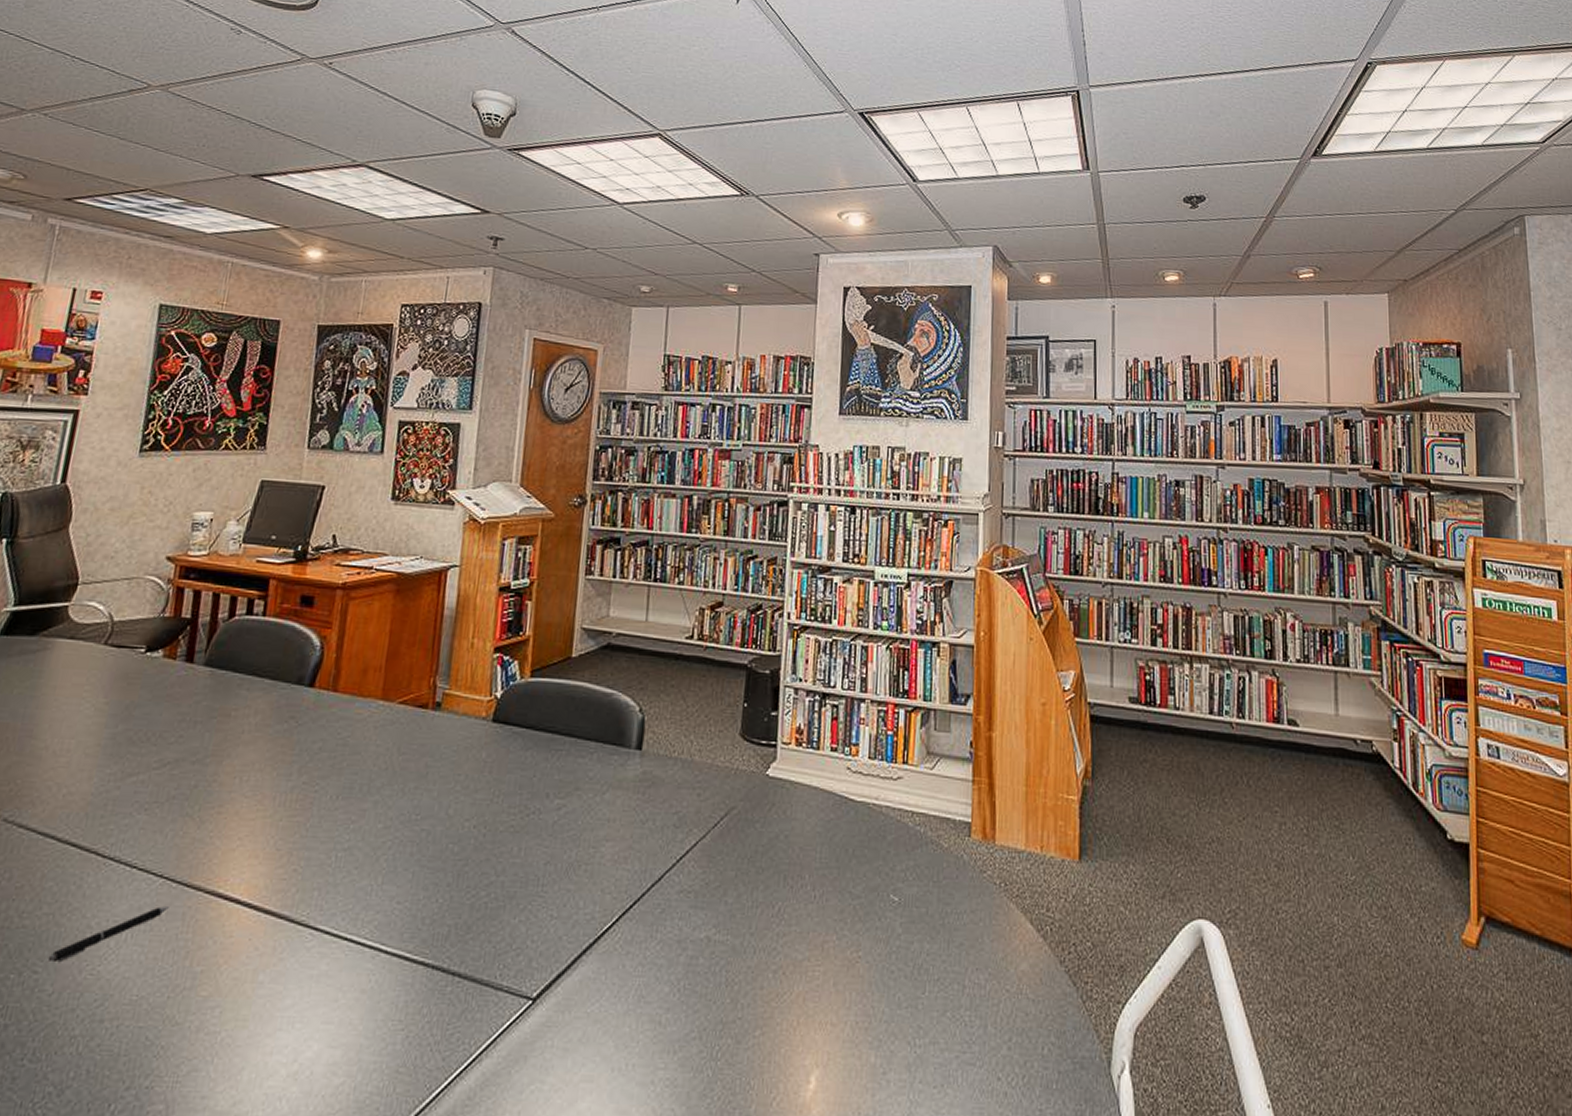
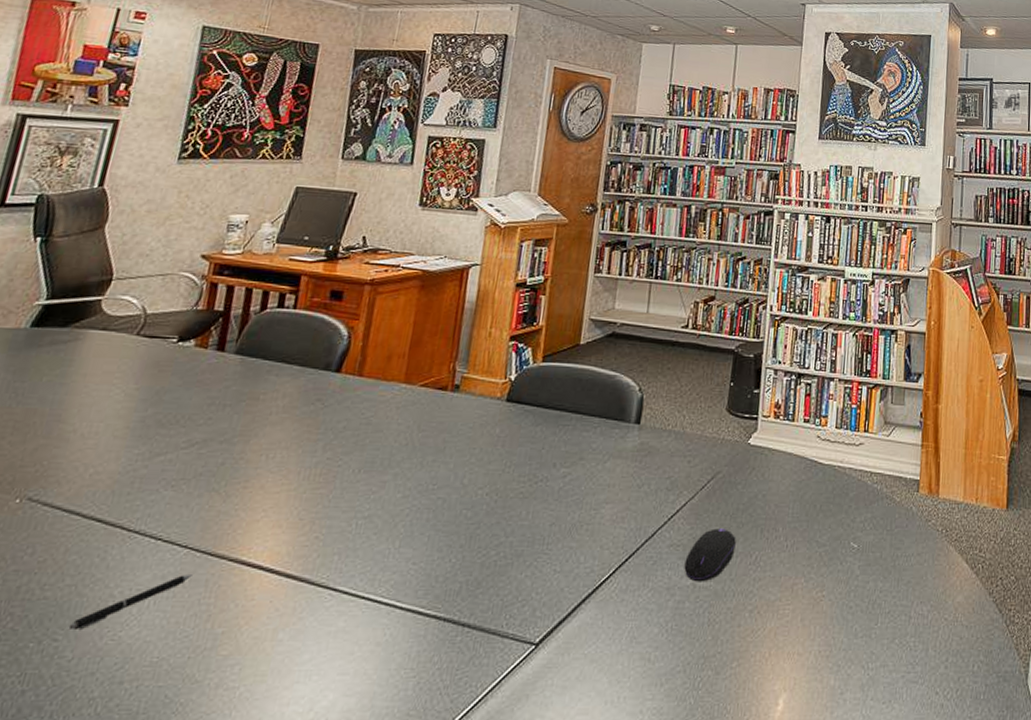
computer mouse: none [696,873,756,936] -> present [684,528,736,582]

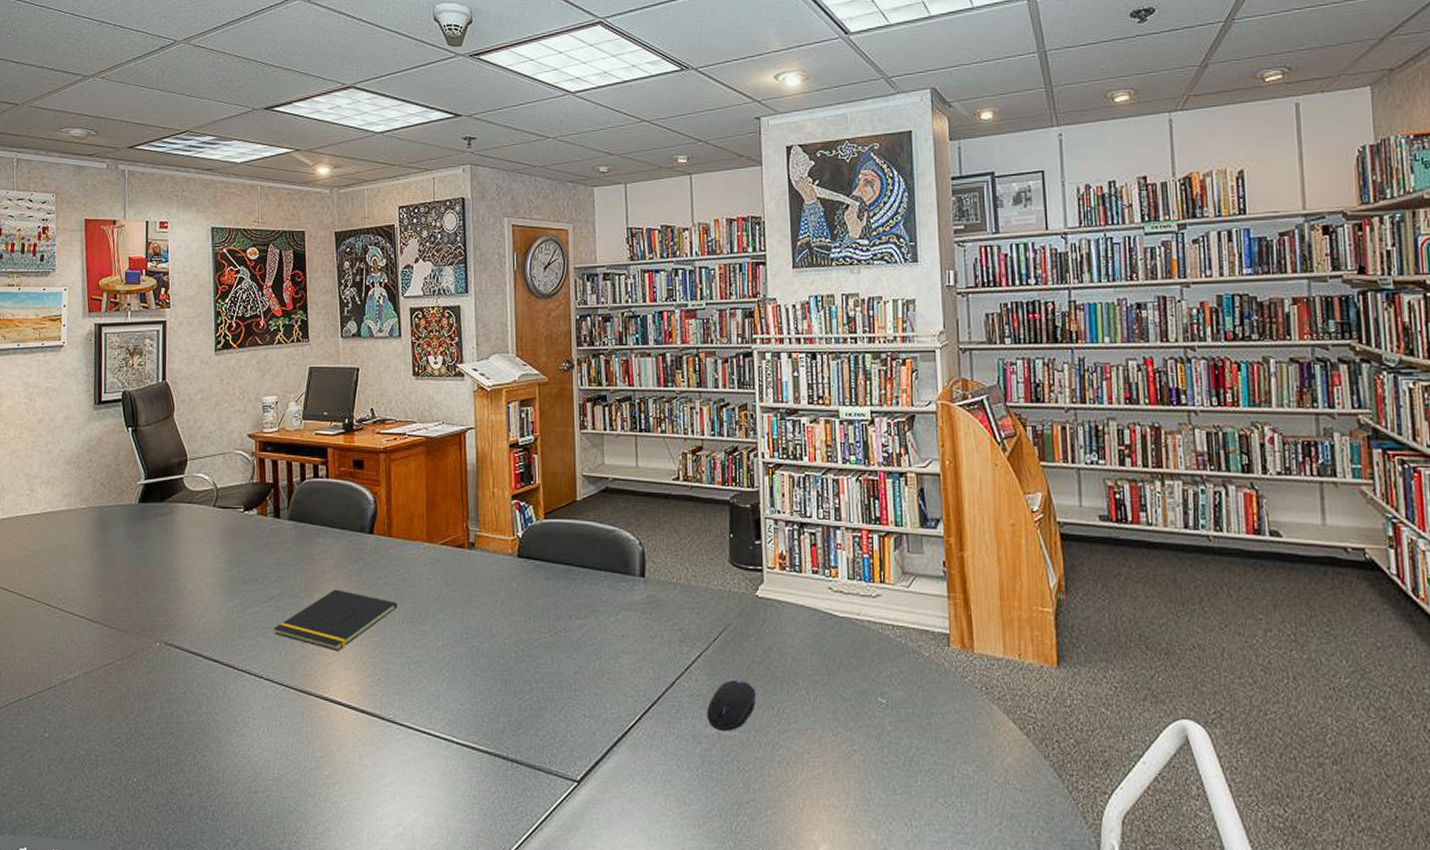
pen: present [68,575,193,631] -> none [211,707,291,749]
notepad: none [188,434,356,507] -> present [273,589,397,652]

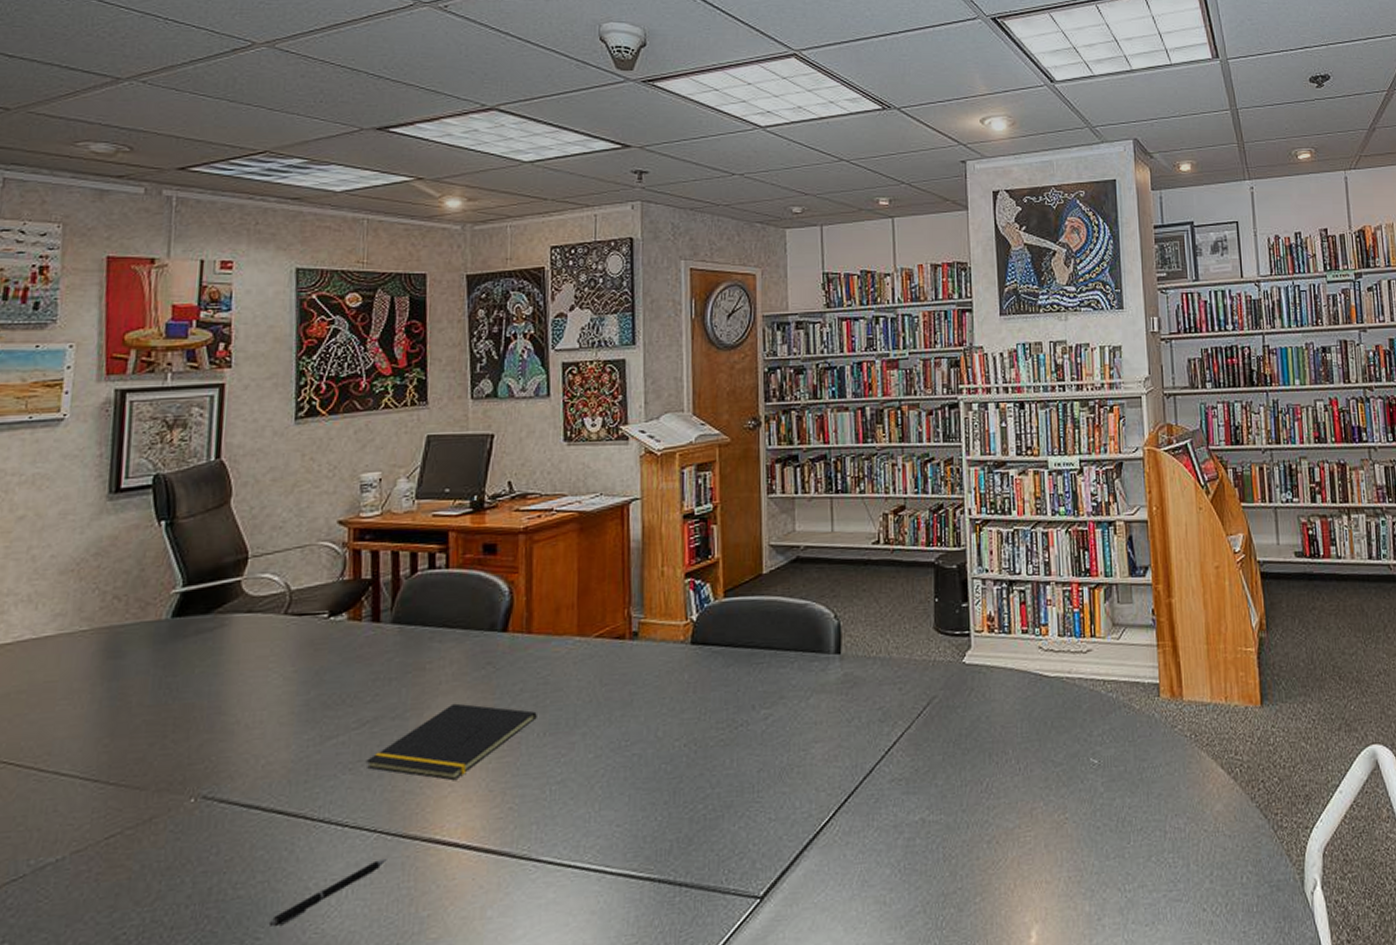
pen: none [211,707,291,749] -> present [268,859,387,928]
computer mouse: present [707,680,756,732] -> none [910,757,963,817]

